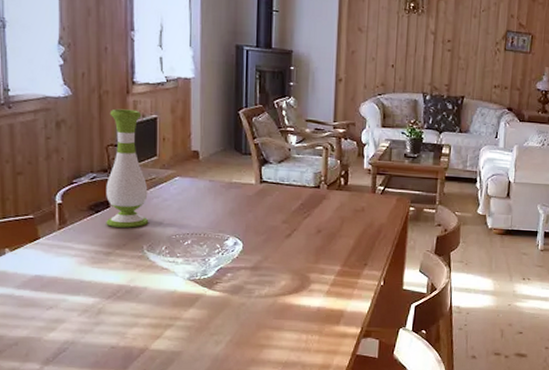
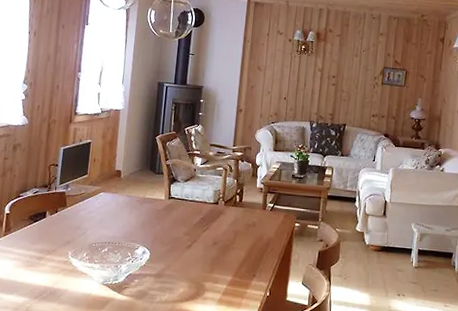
vase: present [106,108,149,228] -> none [41,135,80,236]

